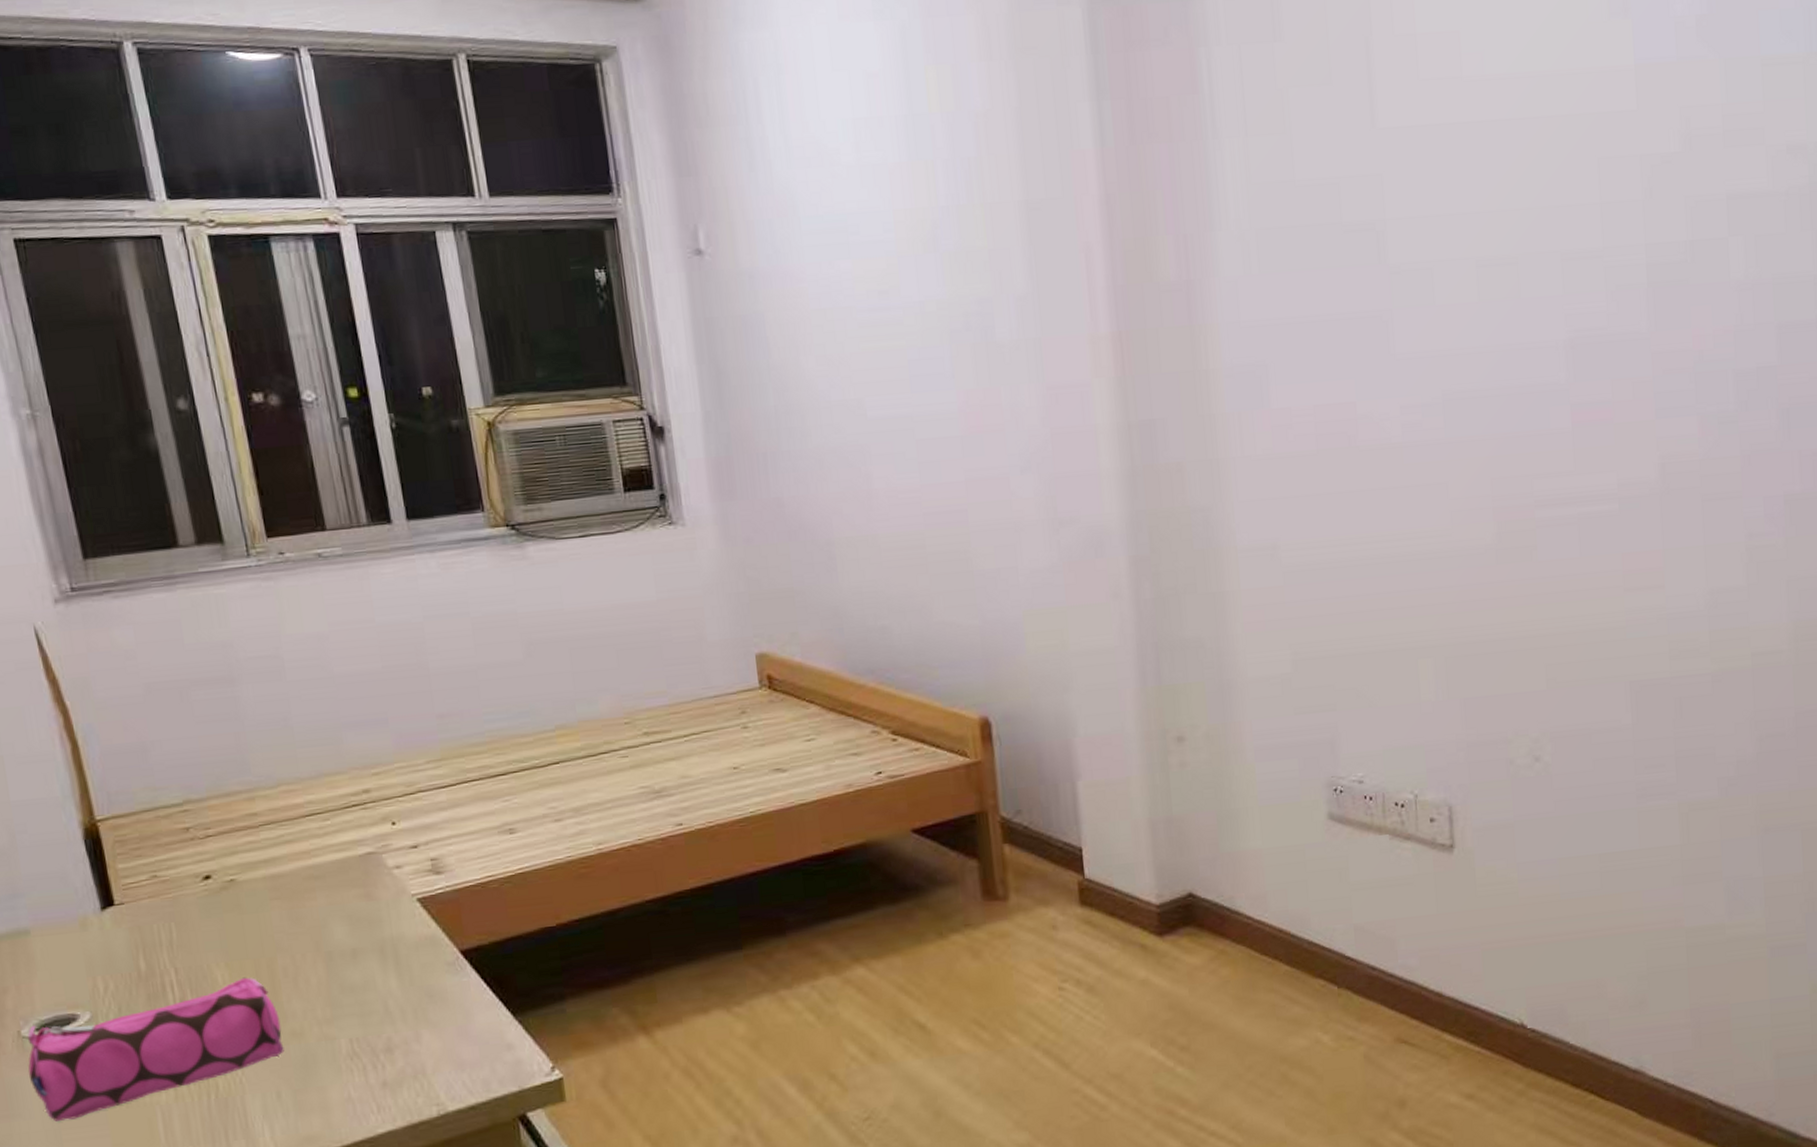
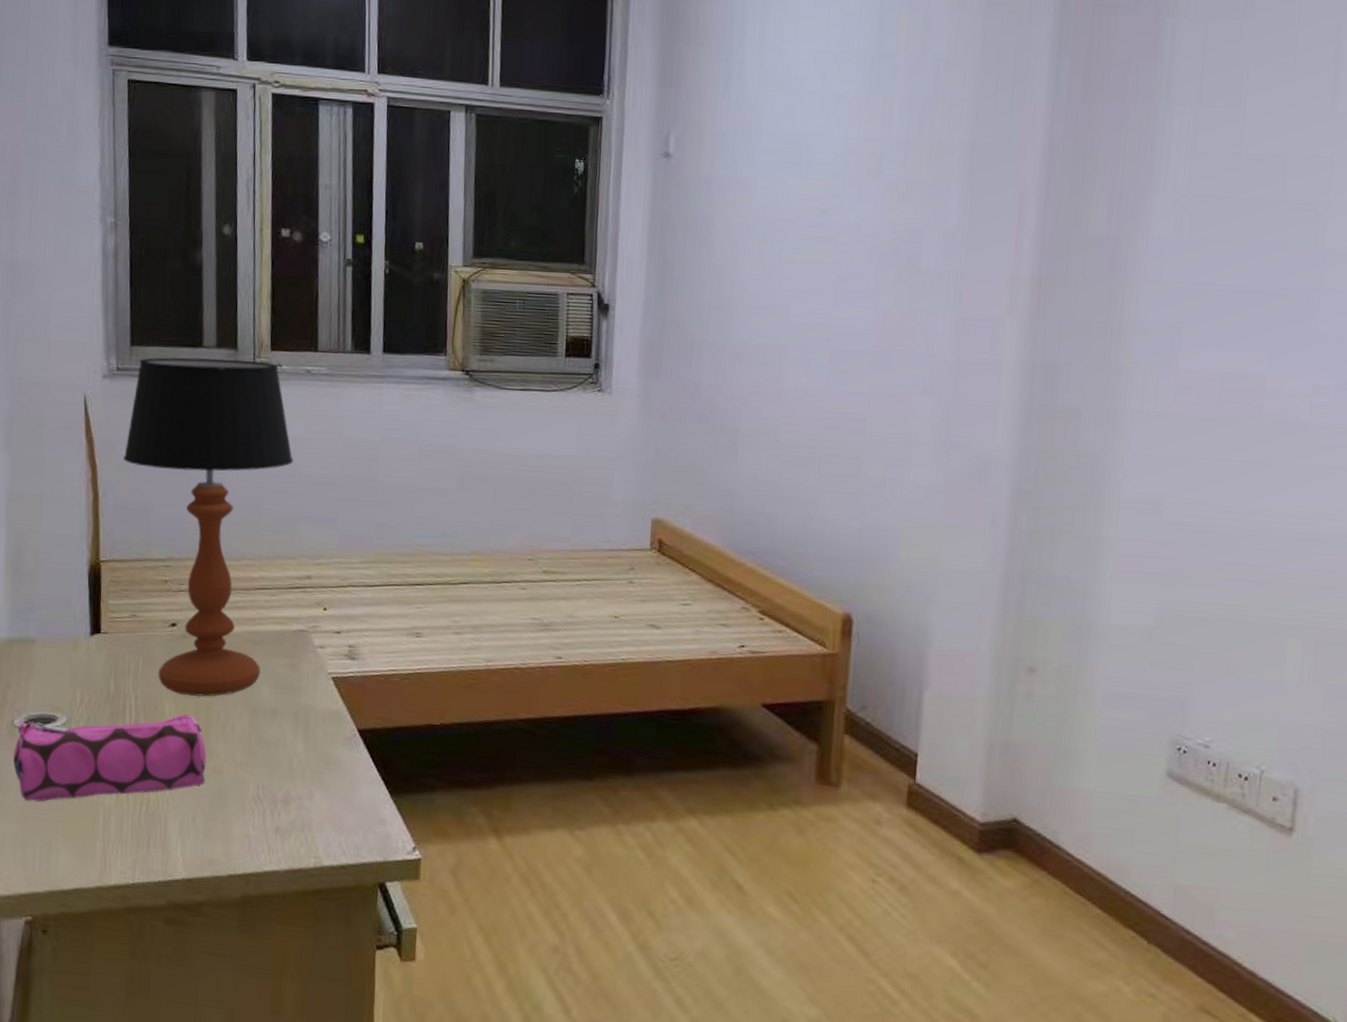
table lamp: none [99,552,328,957] -> present [123,357,293,697]

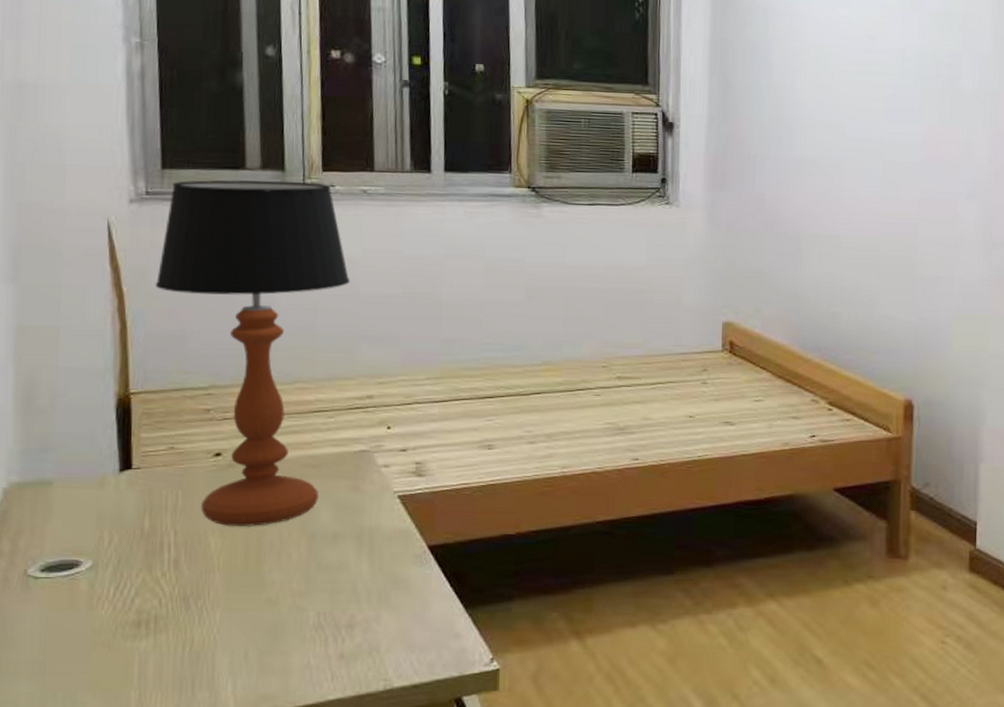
pencil case: present [12,714,207,802] -> none [26,546,259,654]

